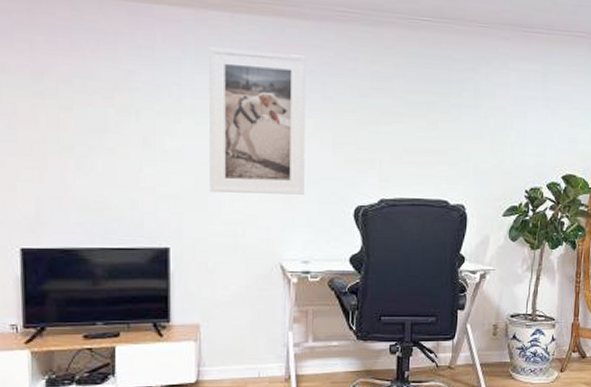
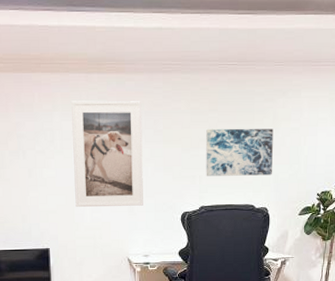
wall art: none [388,99,474,164] -> present [206,128,273,176]

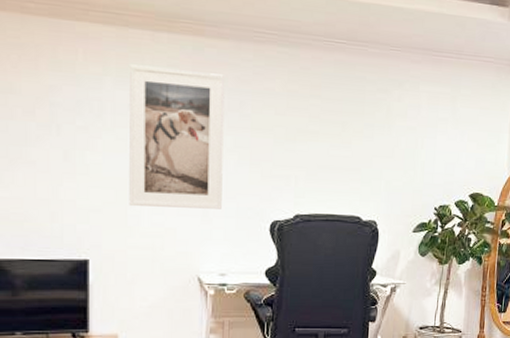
wall art: present [206,128,273,176] -> none [303,118,387,182]

